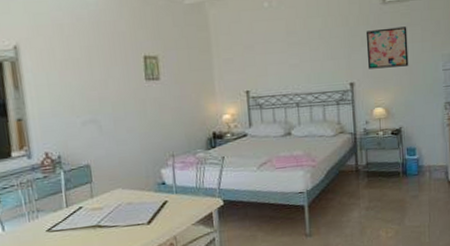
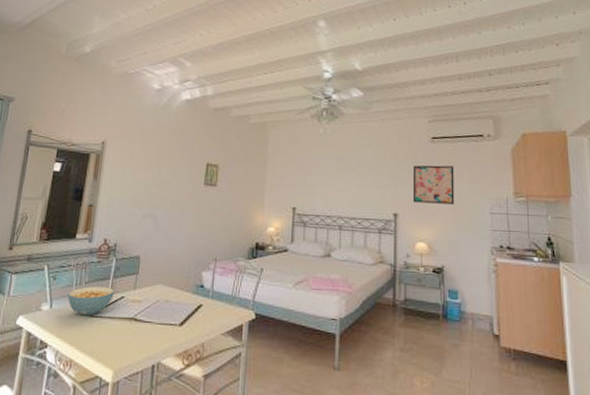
cereal bowl: none [18,200,71,232] -> present [67,286,115,316]

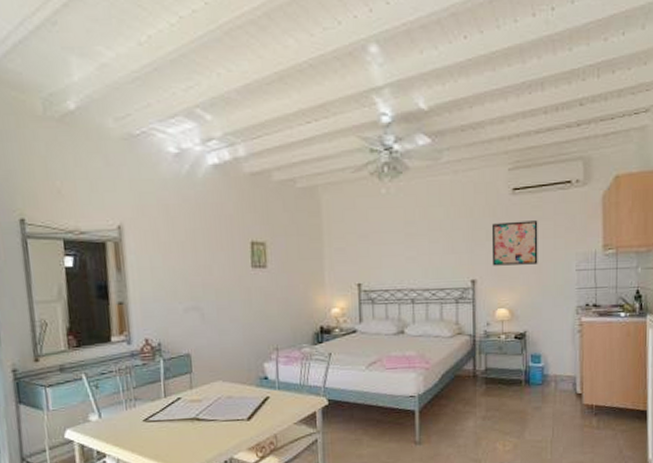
cereal bowl: present [67,286,115,316] -> none [115,390,169,422]

